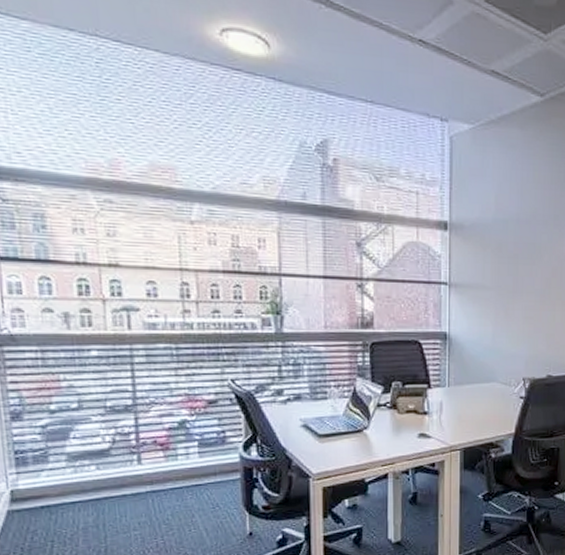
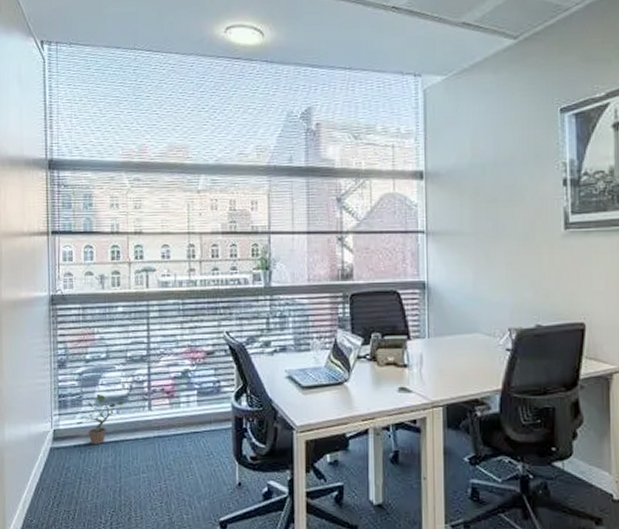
potted plant: none [43,449,105,505] -> present [77,395,124,445]

